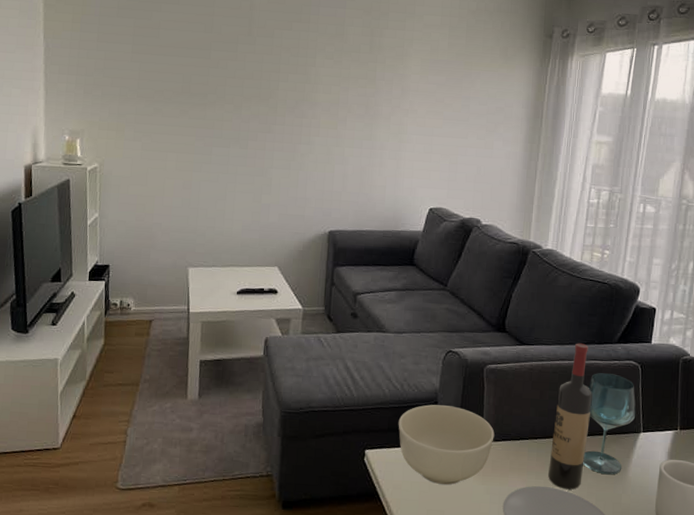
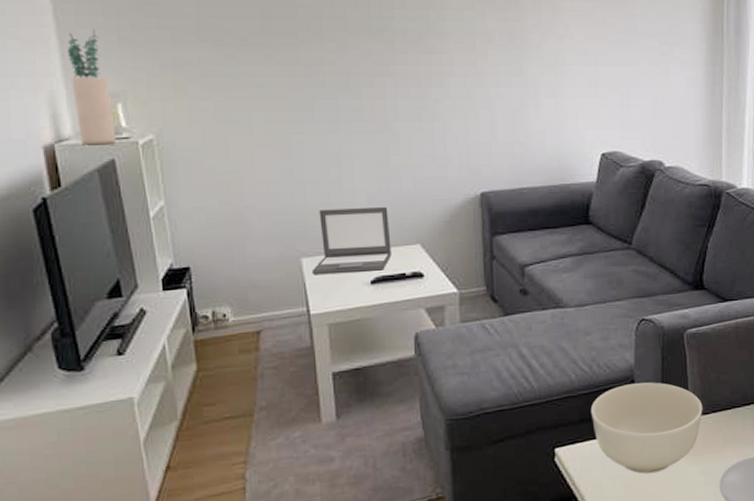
vase: none [48,84,74,168] -> present [67,29,116,145]
laptop: none [194,232,257,284] -> present [311,207,392,274]

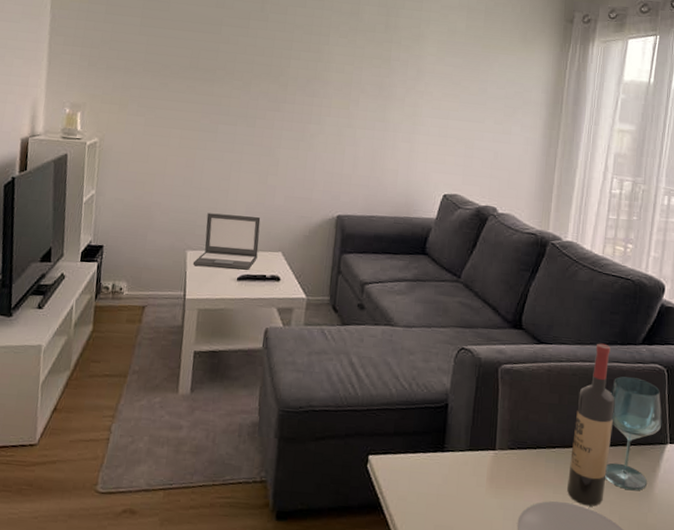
vase: present [67,29,116,145] -> none [47,56,76,142]
bowl: present [590,382,703,474] -> none [405,406,510,497]

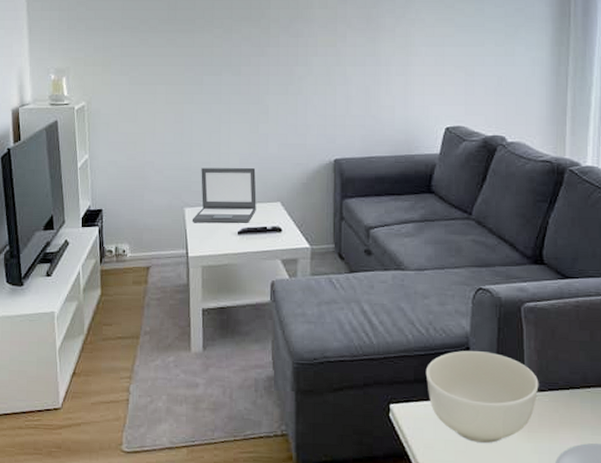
bowl: none [405,406,510,497] -> present [425,351,539,443]

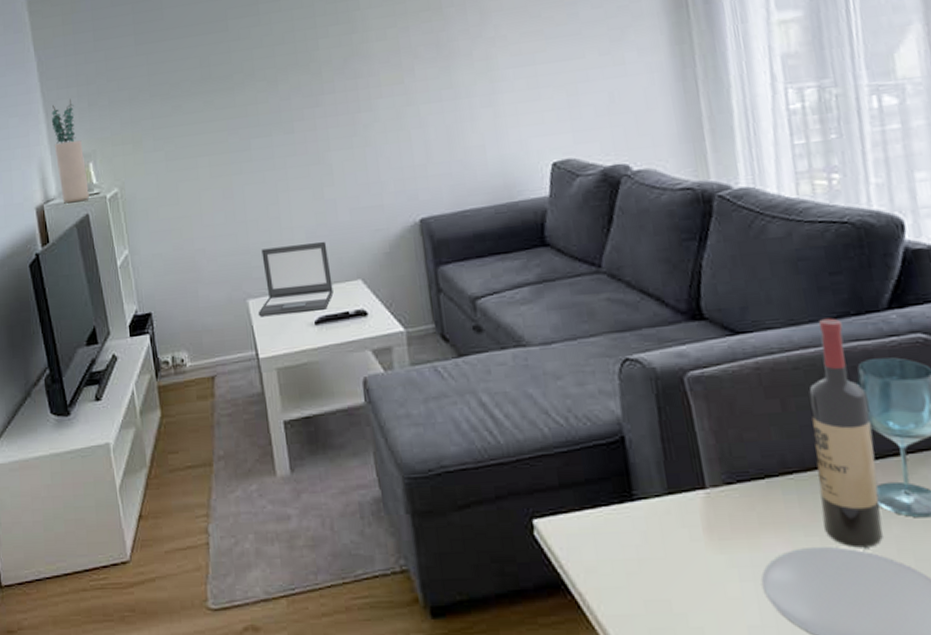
vase: none [33,20,60,109] -> present [51,99,89,204]
bowl: present [425,351,539,443] -> none [571,439,724,559]

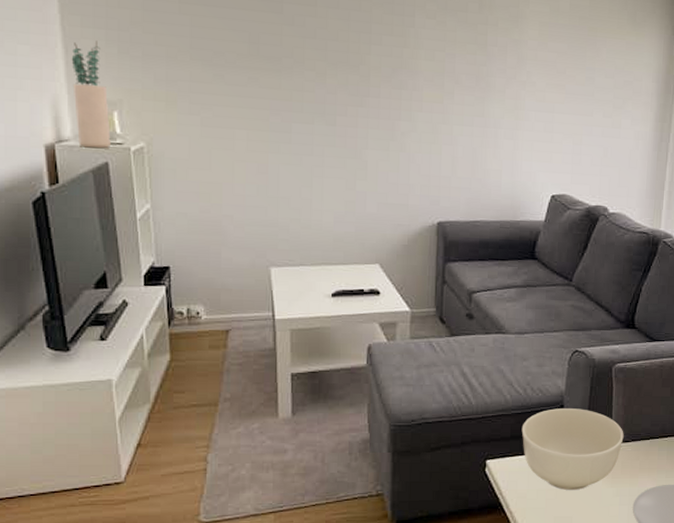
laptop: present [258,242,334,316] -> none [279,225,353,285]
bowl: none [571,439,724,559] -> present [521,408,624,490]

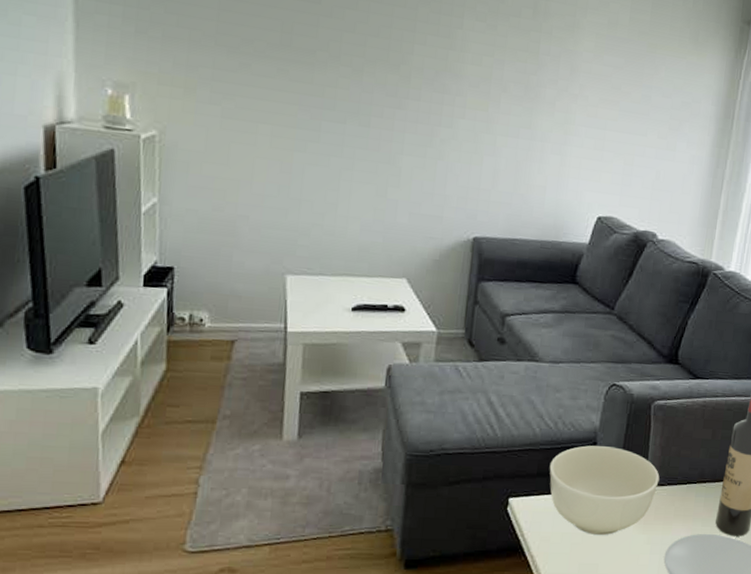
vase: present [71,40,111,149] -> none [81,17,120,134]

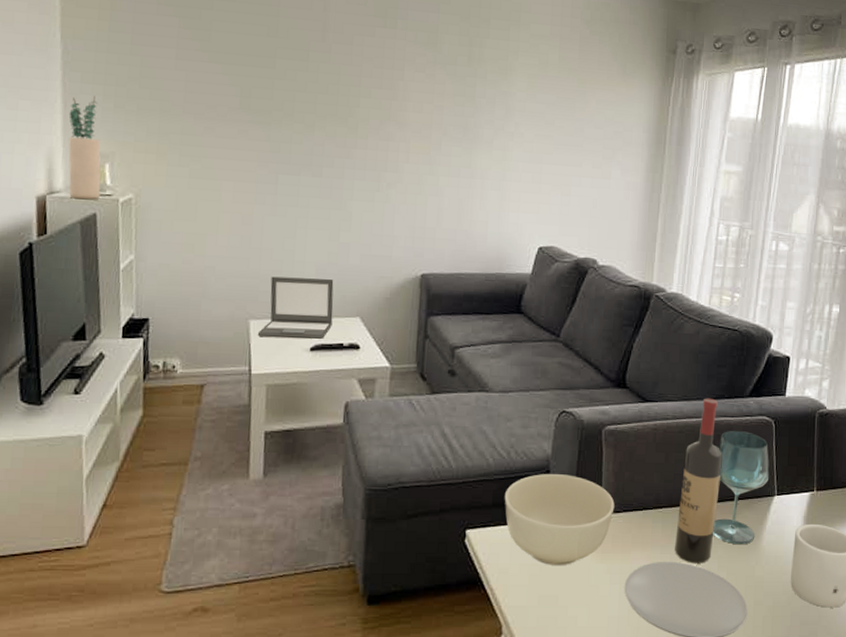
vase: none [81,17,120,134] -> present [68,95,101,200]
laptop: none [294,230,380,299] -> present [257,276,334,339]

